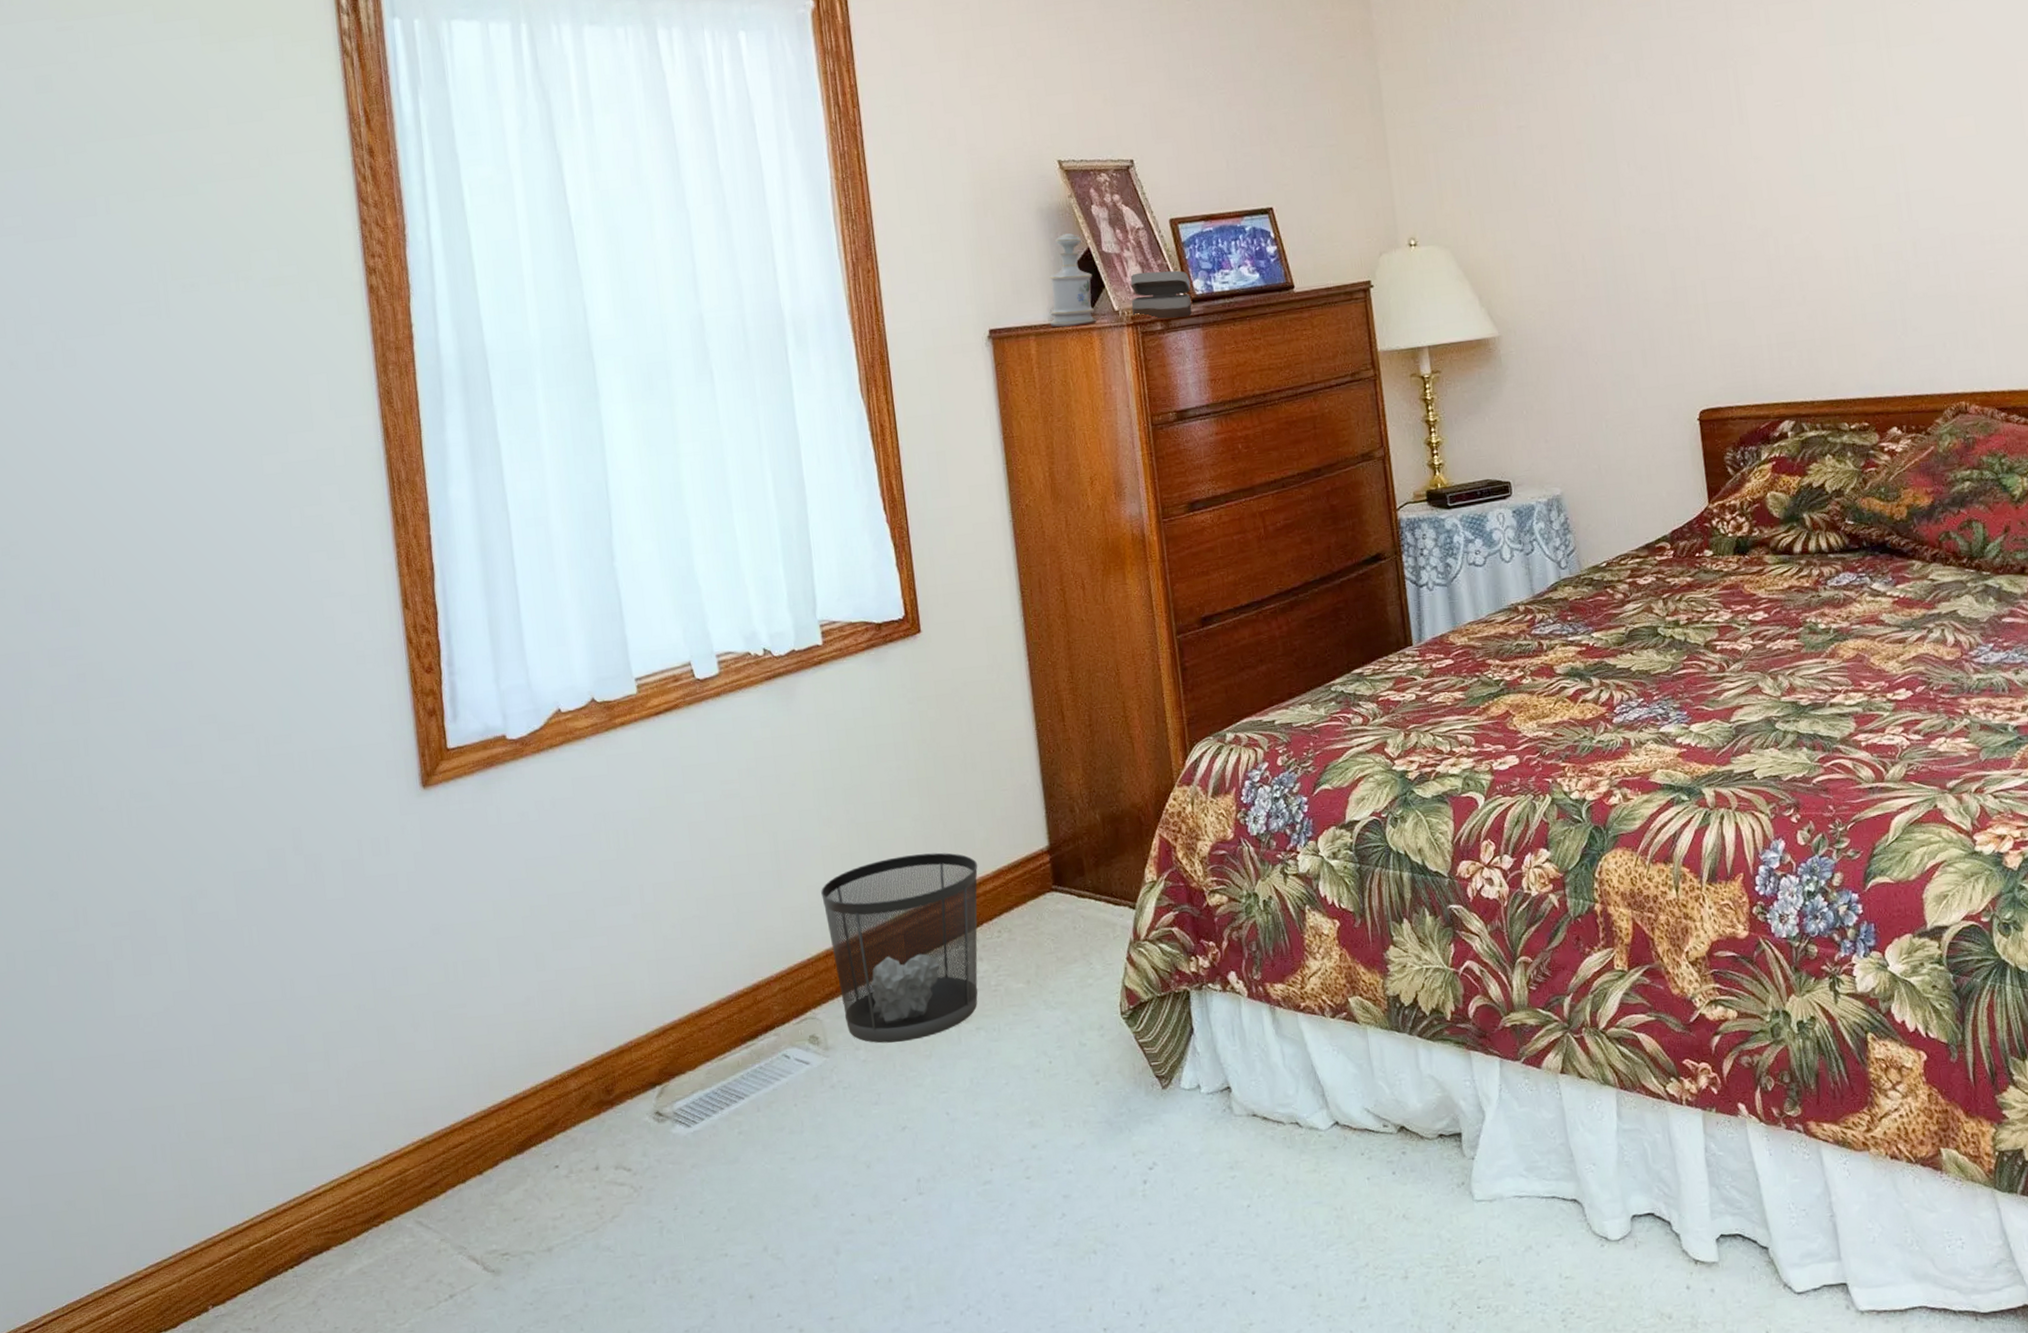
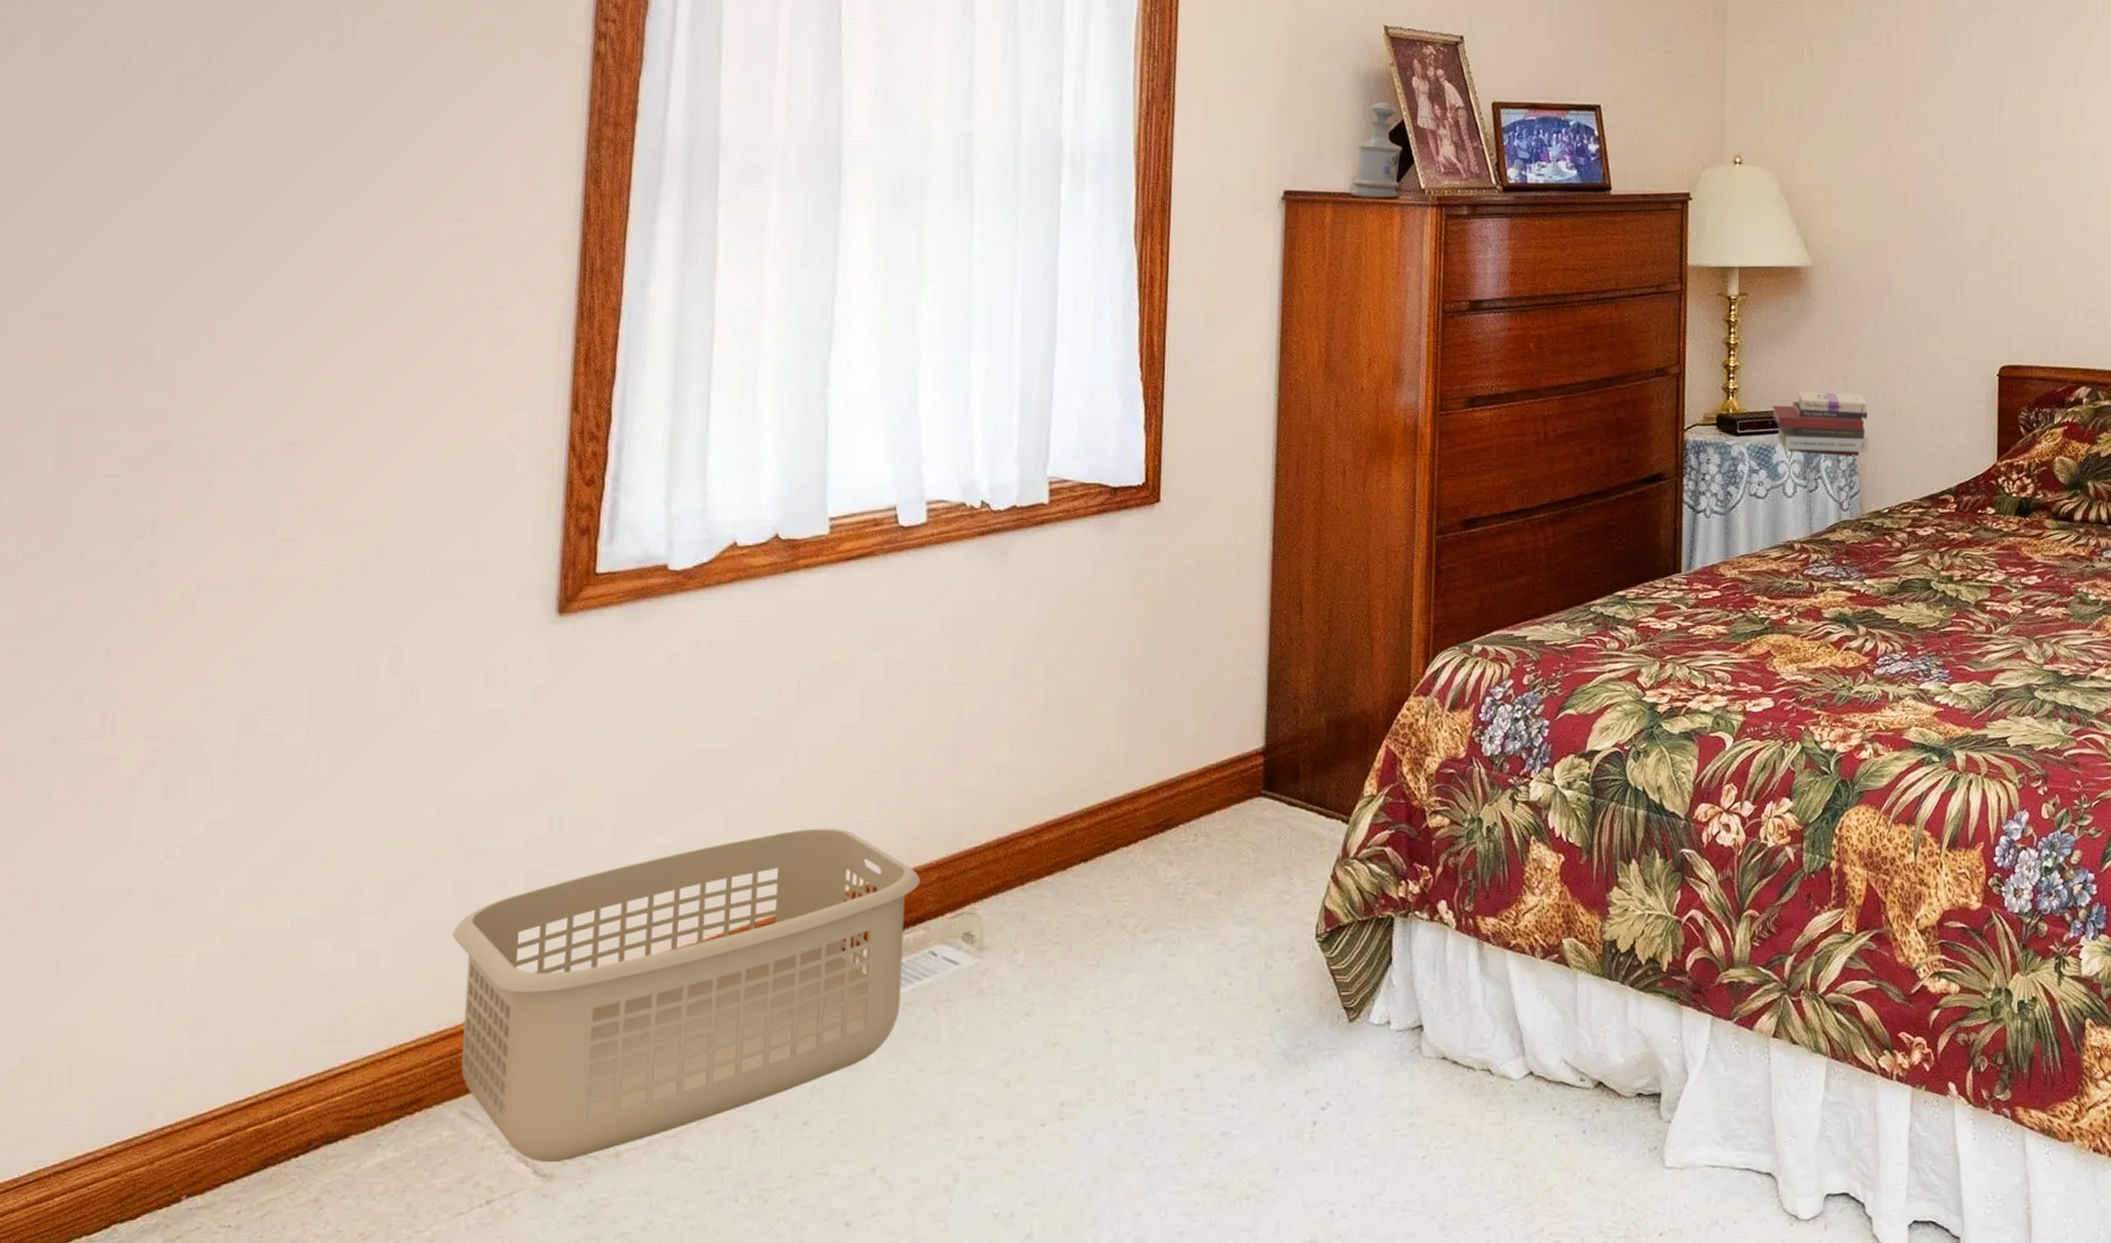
clothes hamper: none [383,953,766,1260] -> present [452,828,921,1162]
waste bin: present [821,852,978,1044] -> none [1003,742,1184,948]
jewelry box: present [1130,270,1192,320] -> none [1439,153,1505,205]
books: none [1478,455,1579,518] -> present [1771,391,1869,456]

